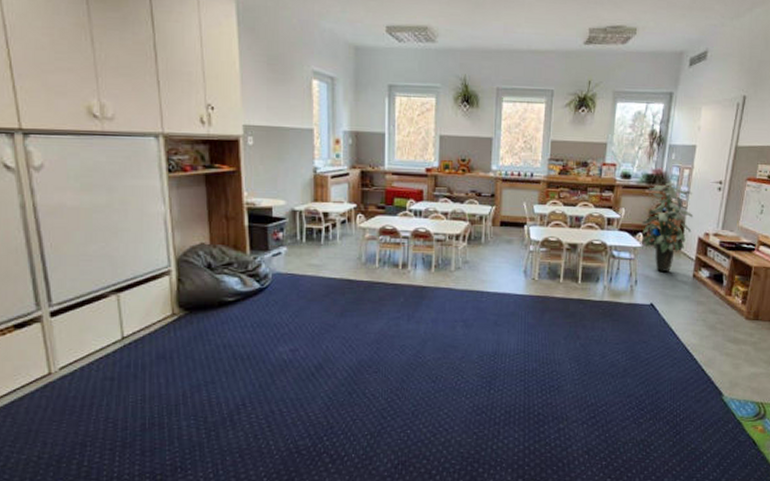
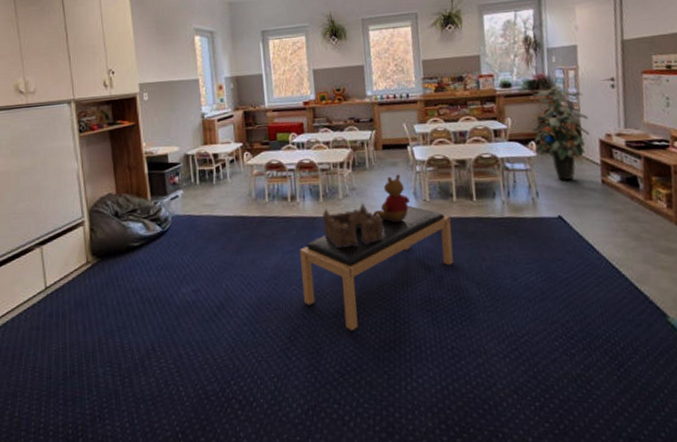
bench: none [405,282,555,395] -> present [300,205,454,330]
toy castle: none [431,276,491,319] -> present [321,202,384,249]
stuffed bear: none [482,252,519,297] -> present [372,174,410,222]

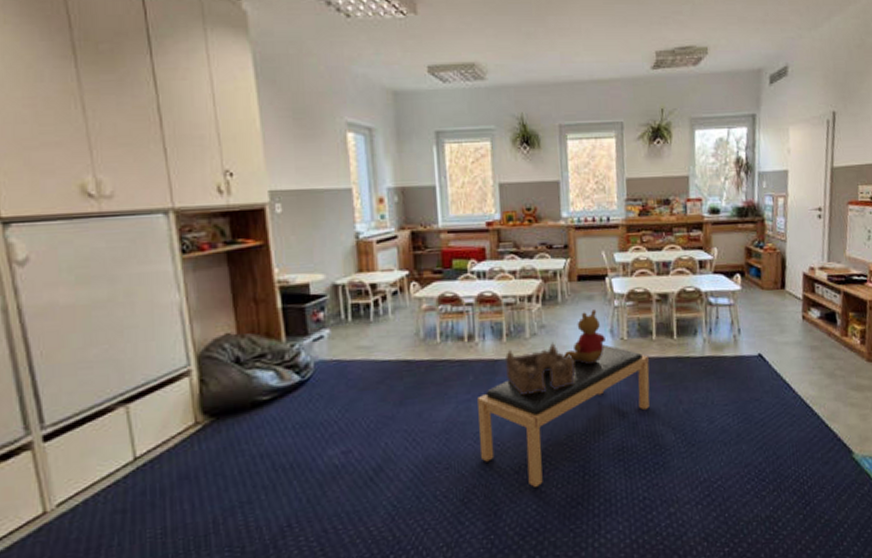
indoor plant: present [531,85,590,180] -> none [737,213,795,316]

